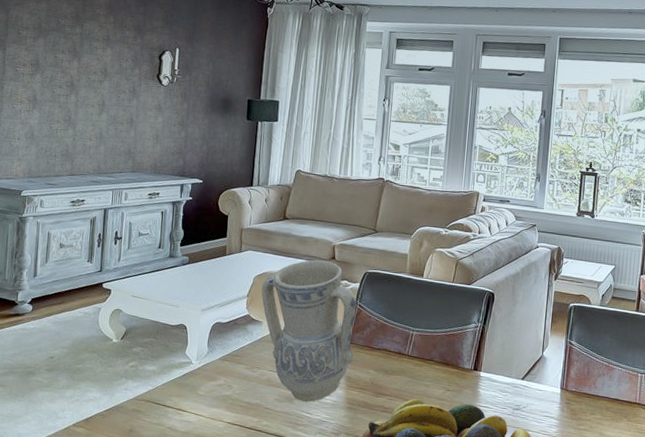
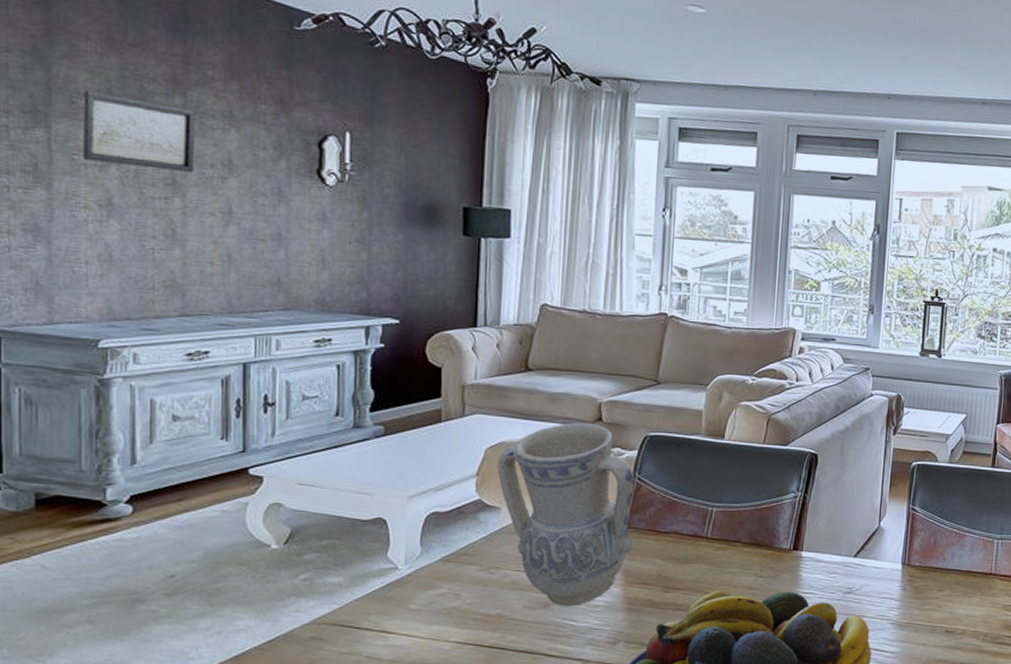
wall art: none [22,25,88,78] -> present [83,90,196,172]

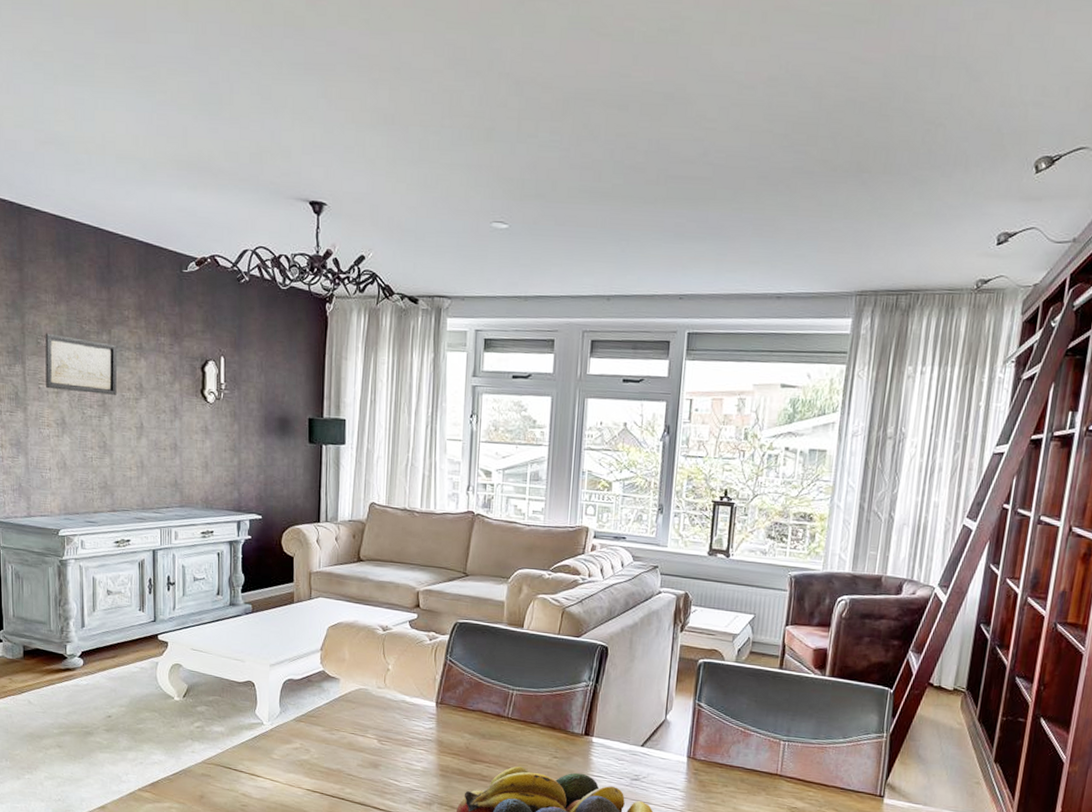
vase: present [497,422,635,606] -> none [336,608,447,768]

